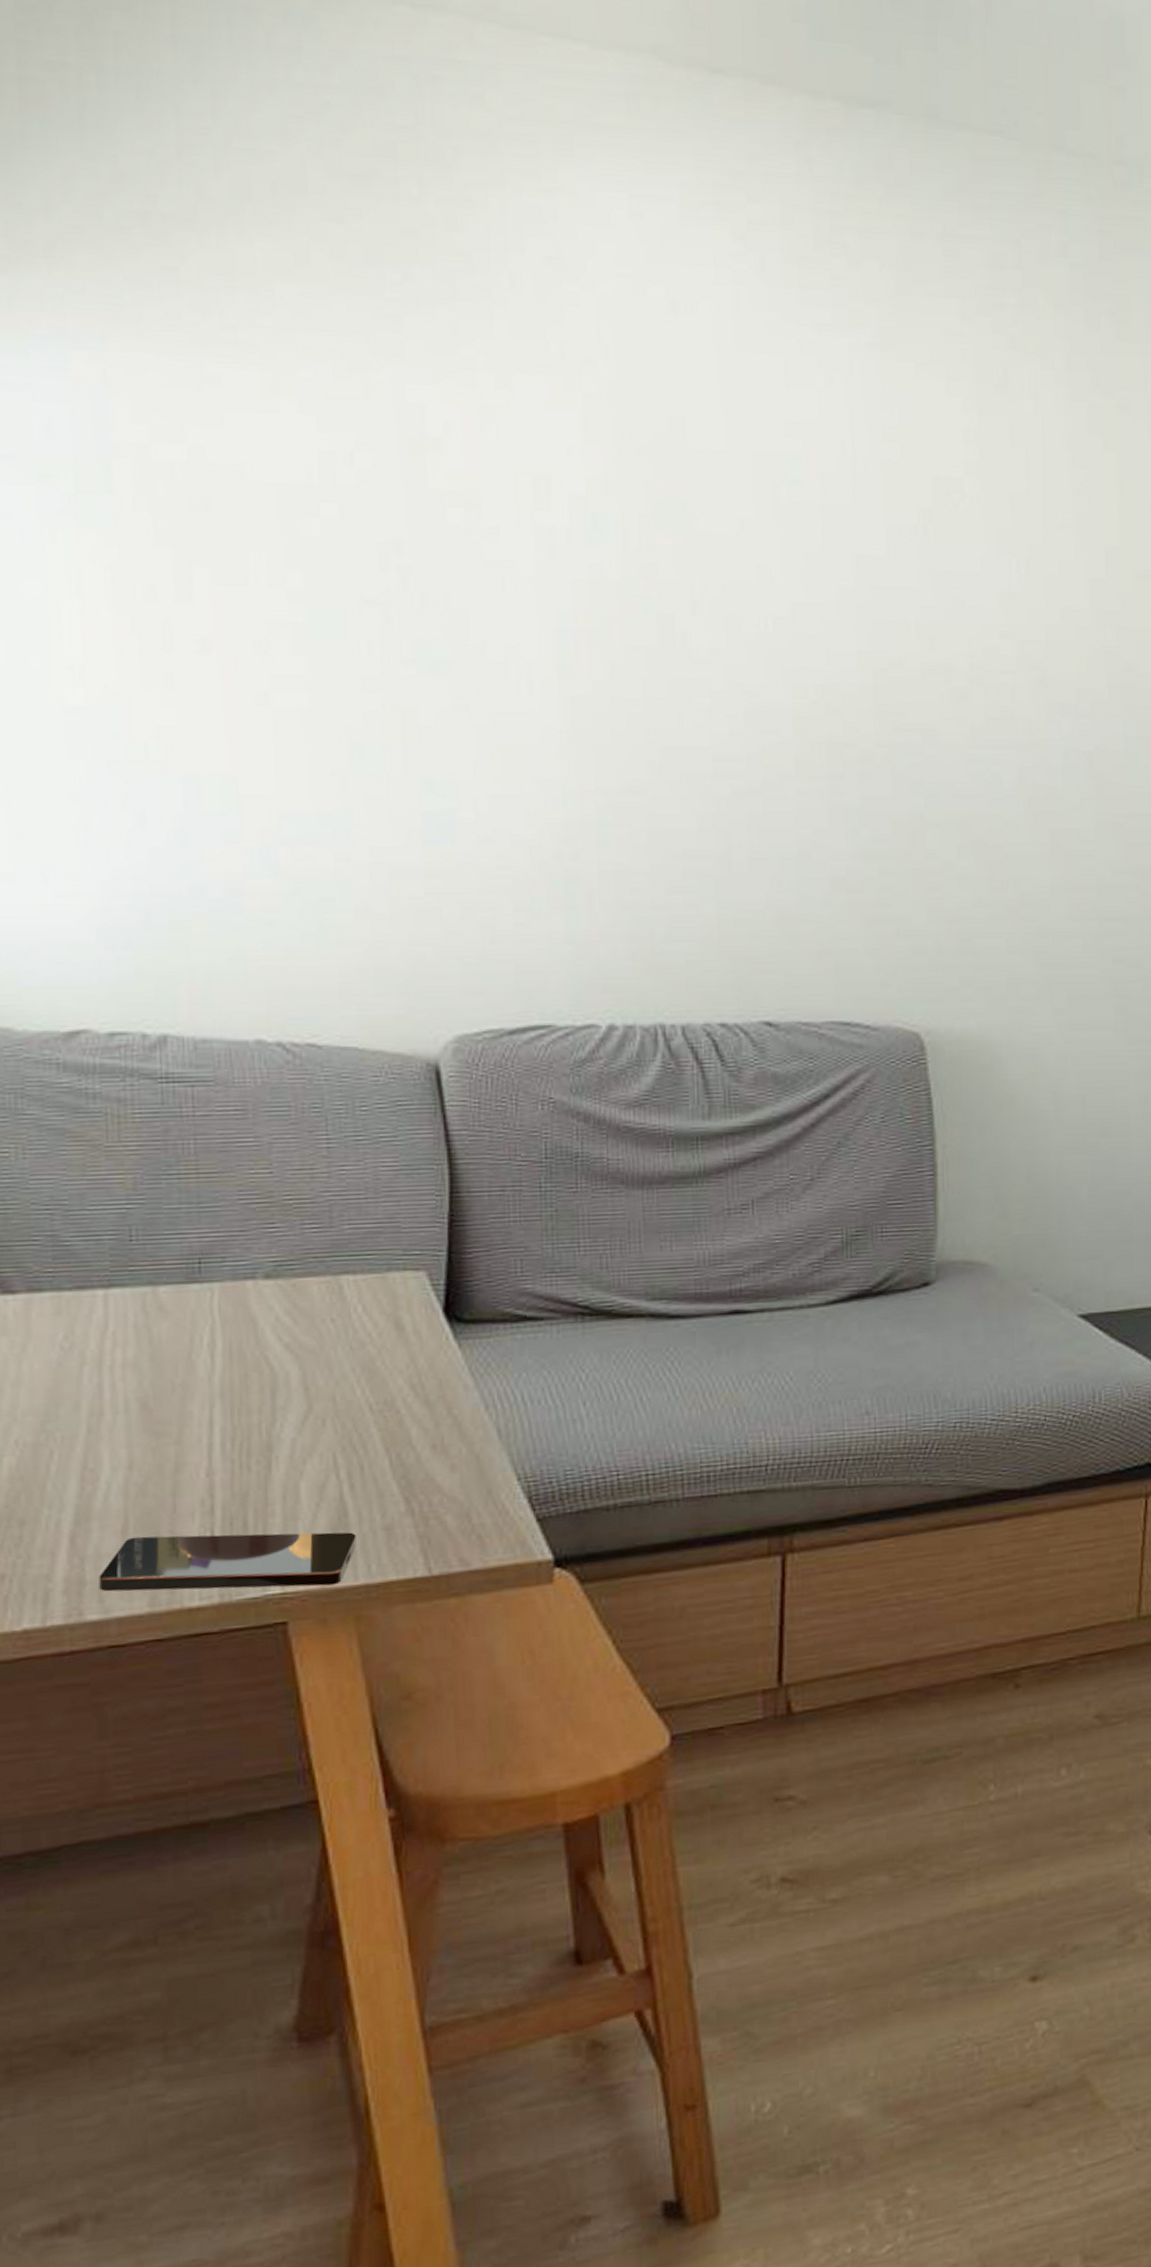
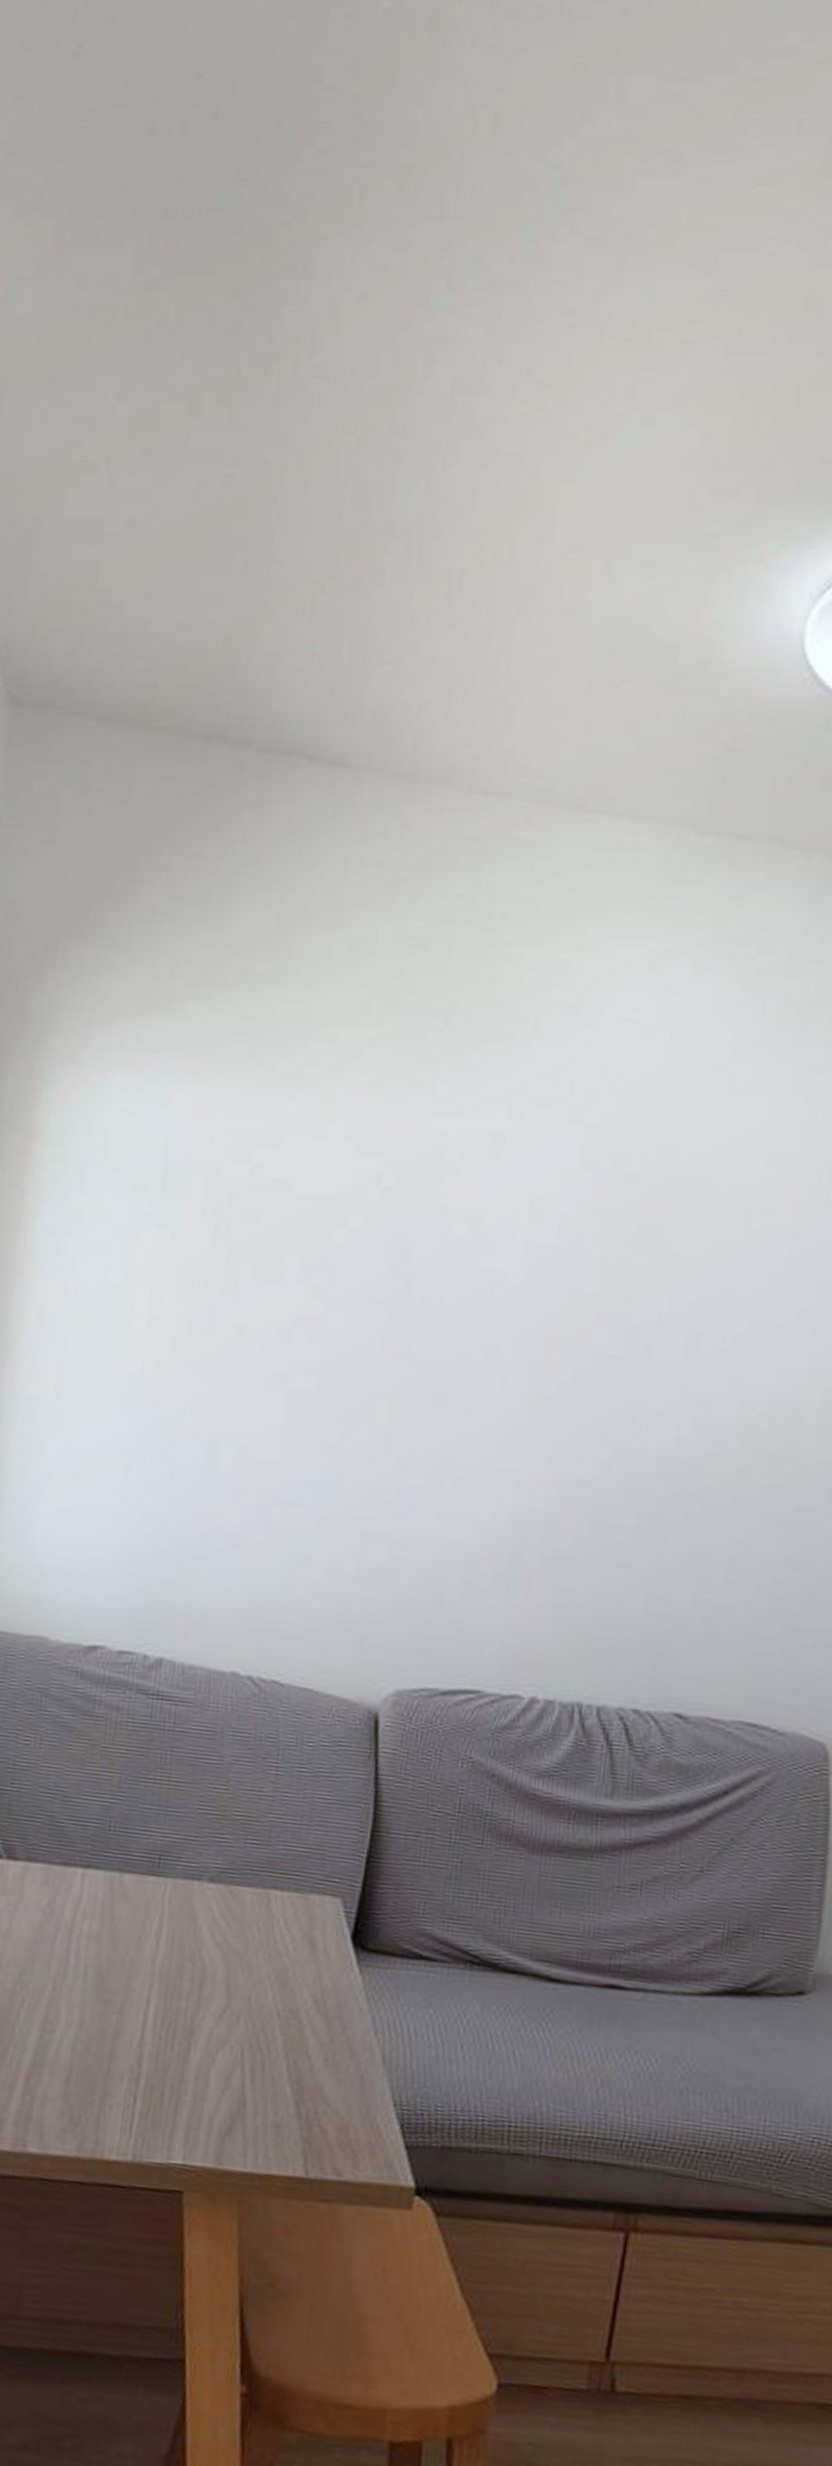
phone: present [99,1532,357,1592] -> none [41,2087,250,2168]

